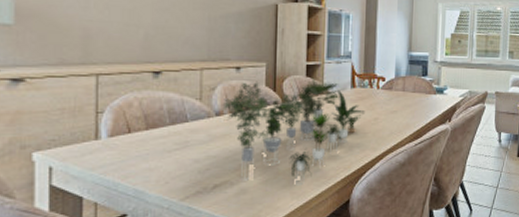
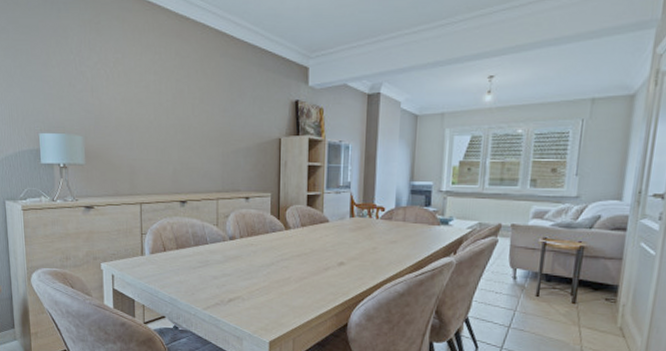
plant: present [222,76,365,186] -> none [234,205,364,306]

